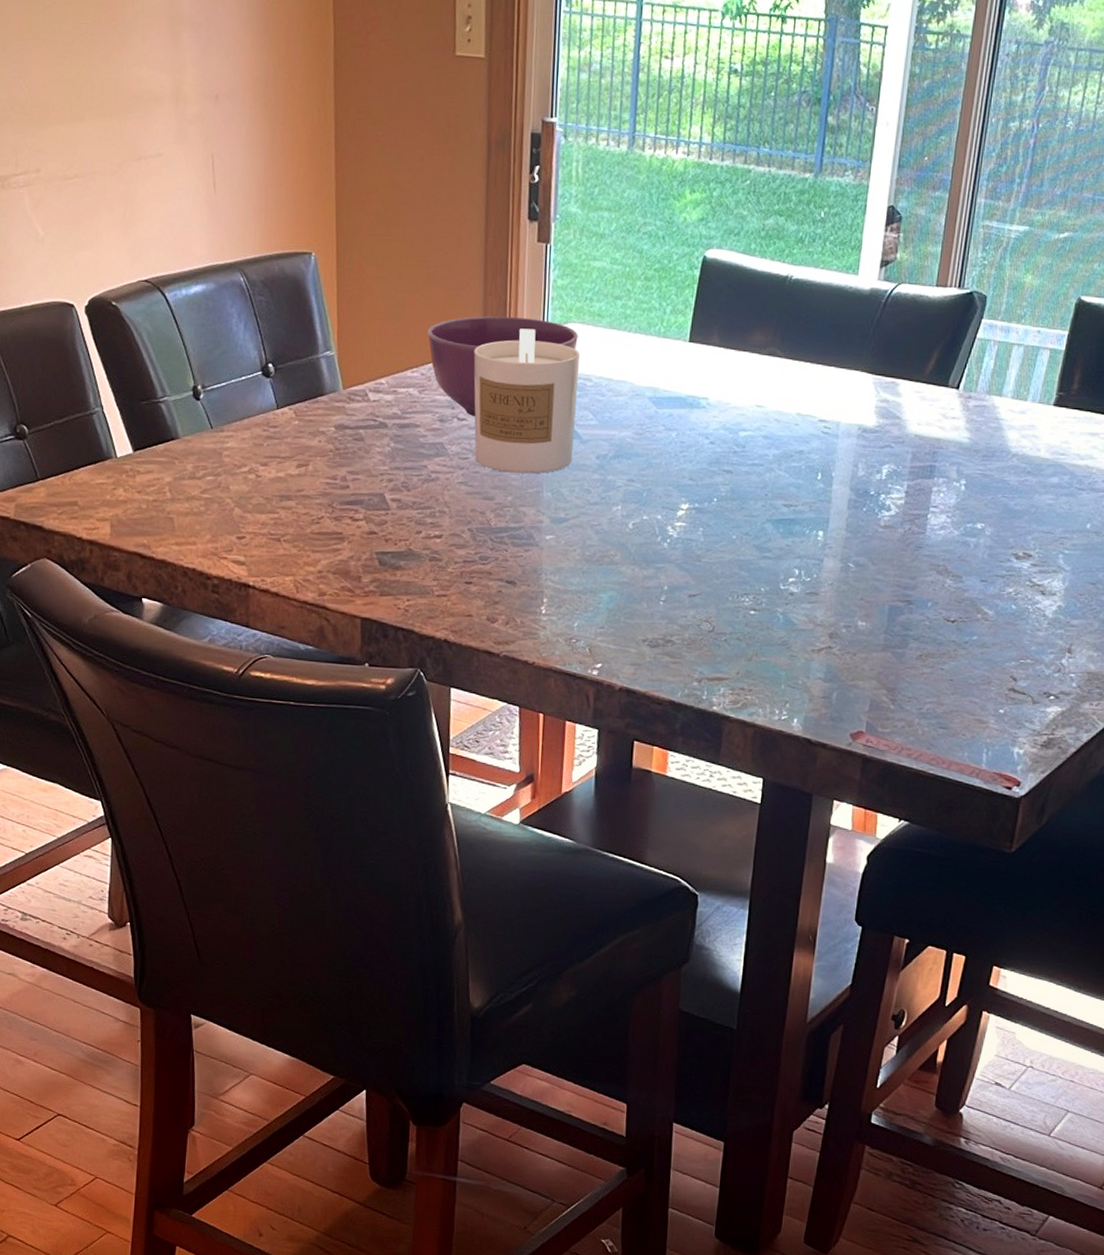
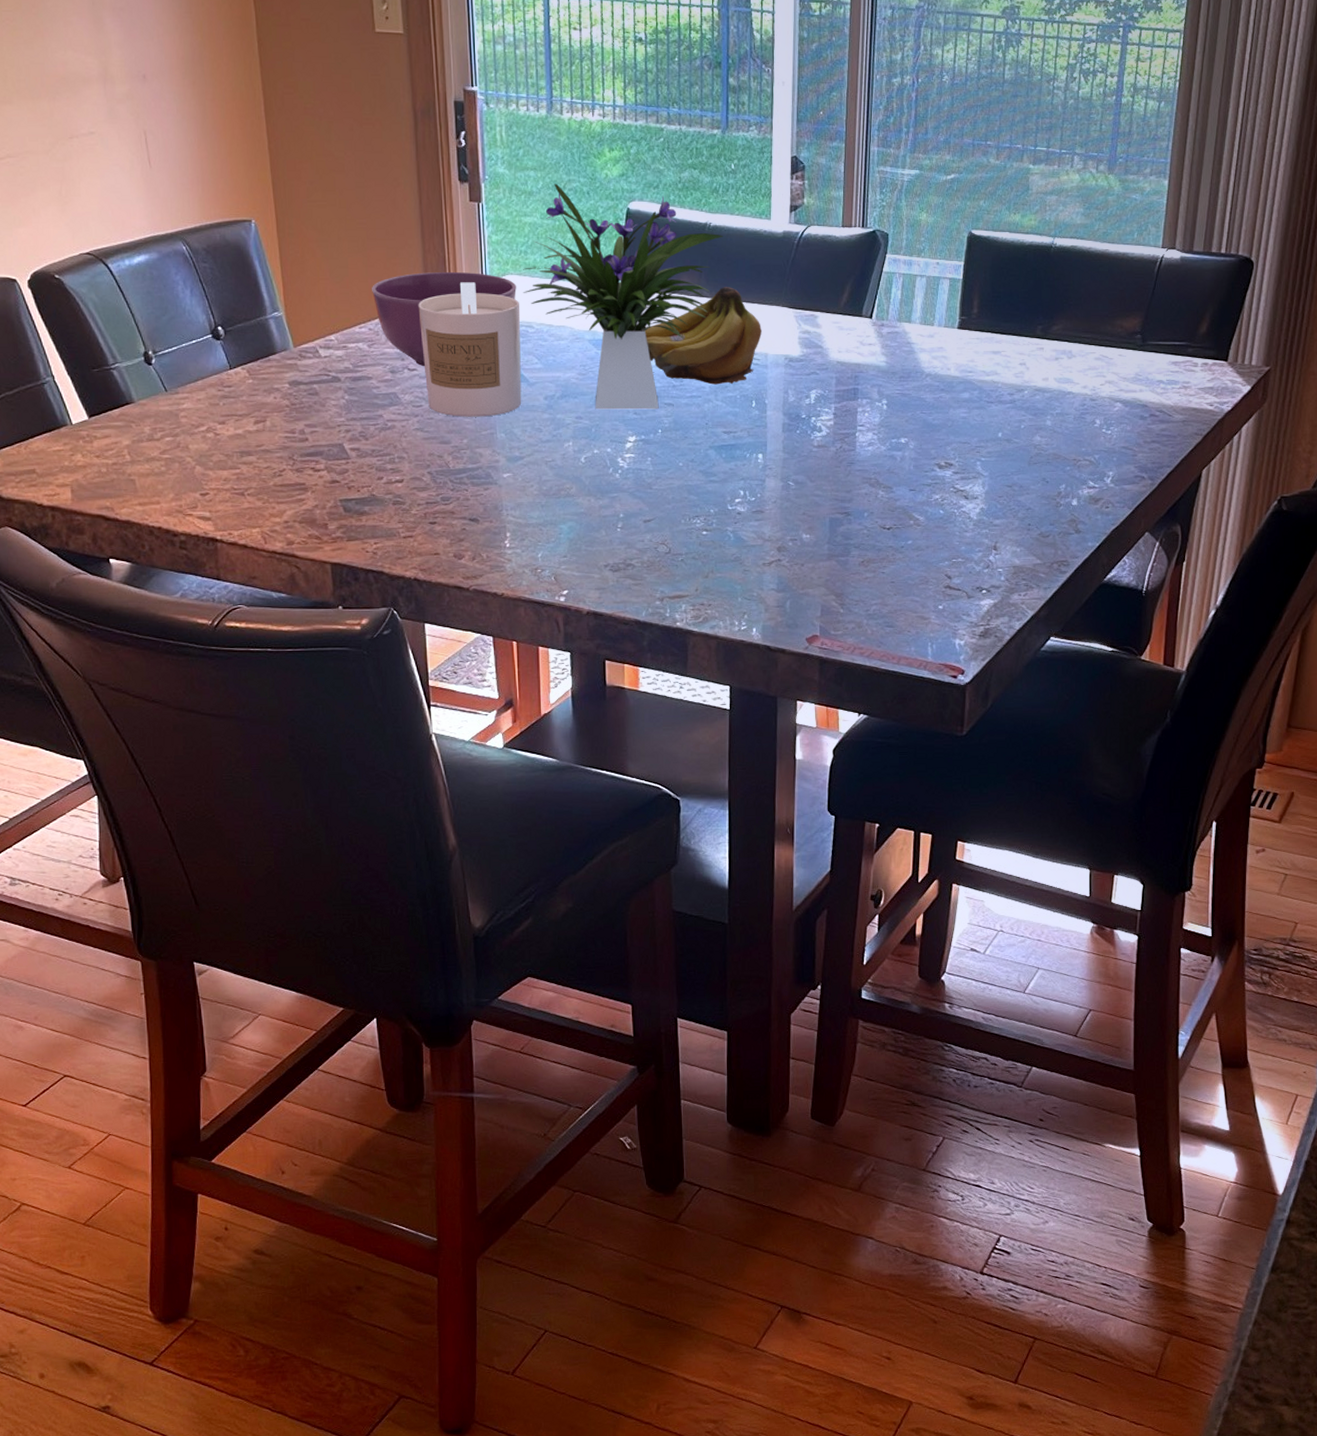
flower arrangement: none [584,225,805,476] -> present [522,183,724,410]
fruit: none [709,347,836,453] -> present [644,287,762,385]

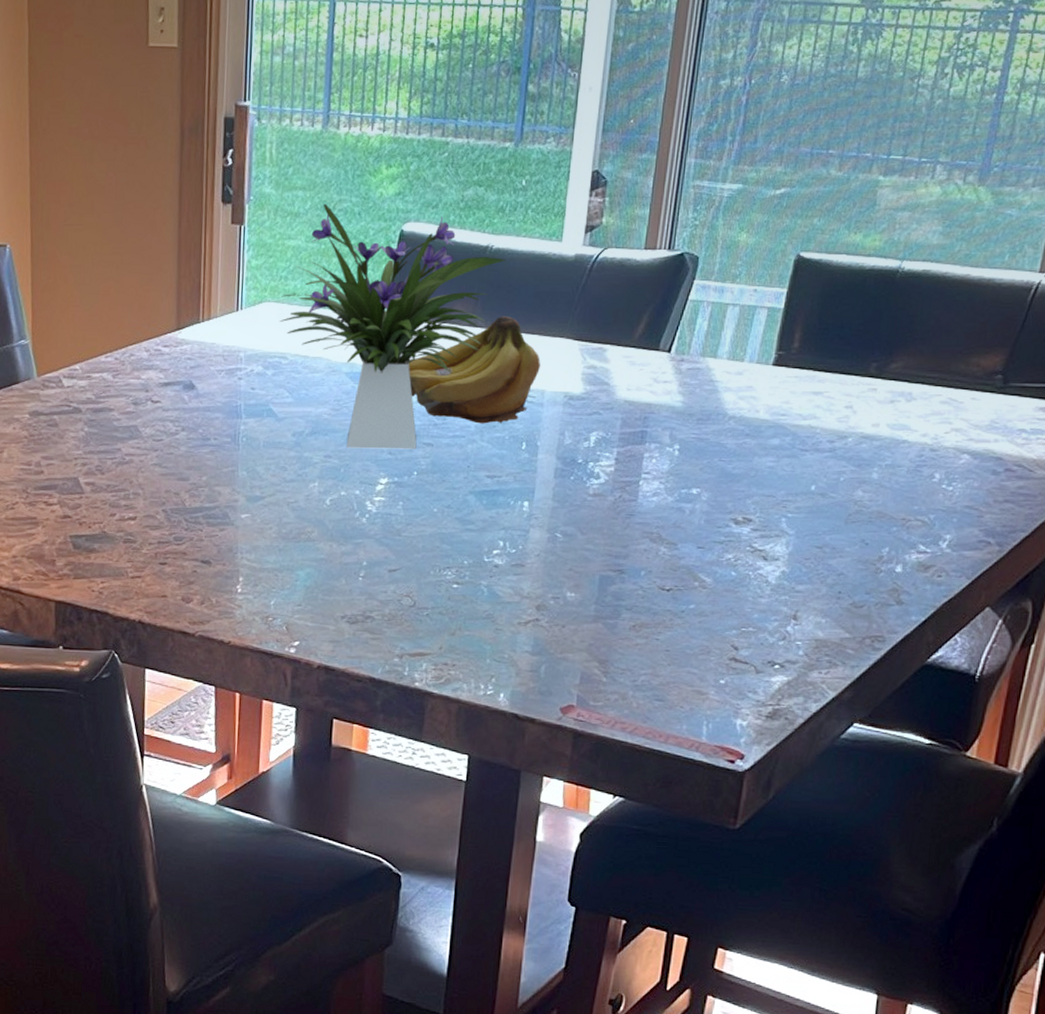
bowl: present [372,271,516,367] -> none [121,298,273,399]
candle: present [418,282,522,417] -> none [167,310,274,453]

